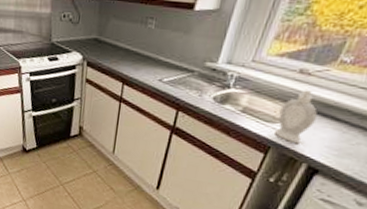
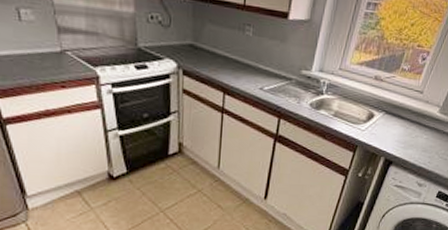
soap bottle: present [275,88,317,144] -> none [360,92,389,141]

